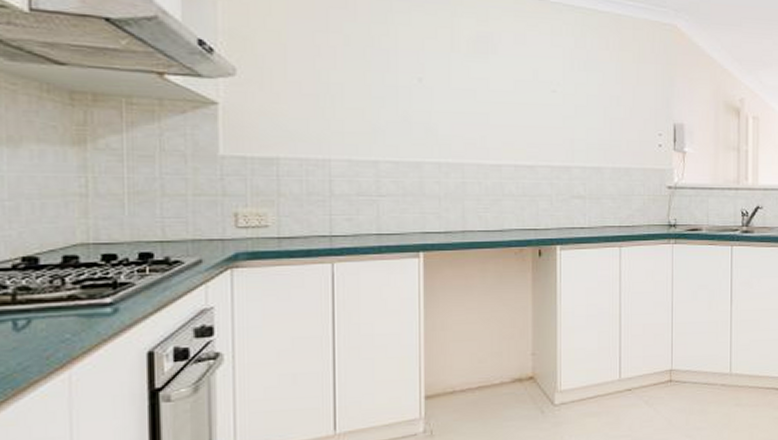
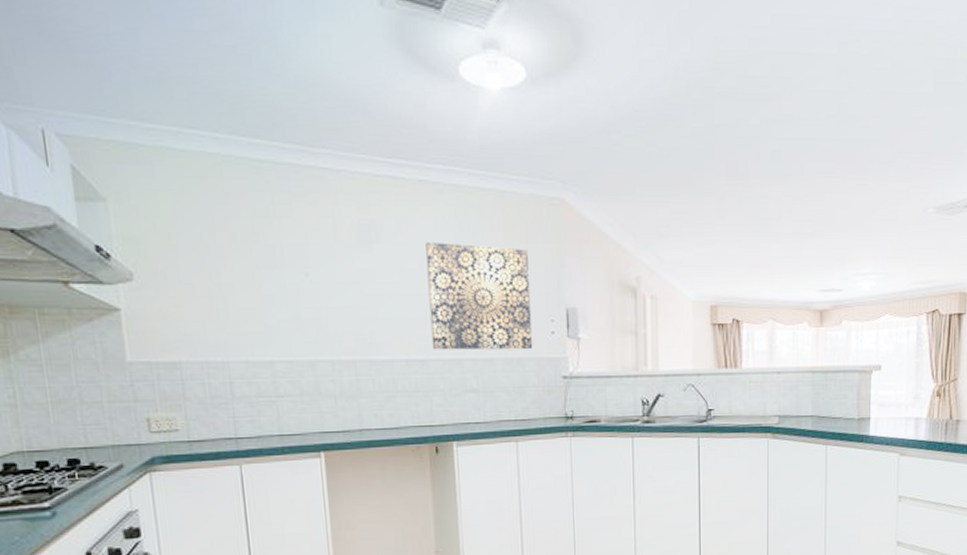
wall art: none [542,56,641,161] -> present [425,242,533,350]

